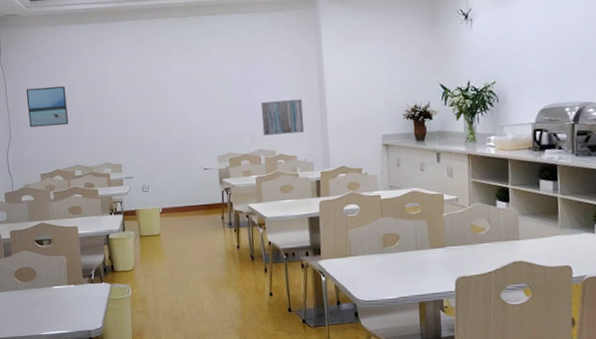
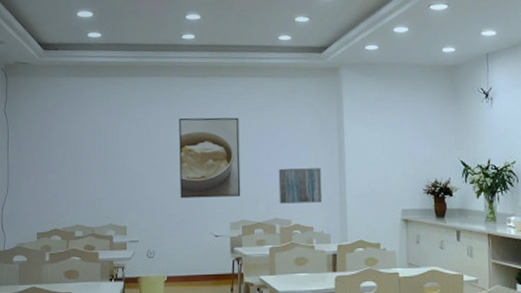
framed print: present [26,86,68,128] -> none [29,139,73,182]
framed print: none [163,54,226,136] -> present [179,117,241,199]

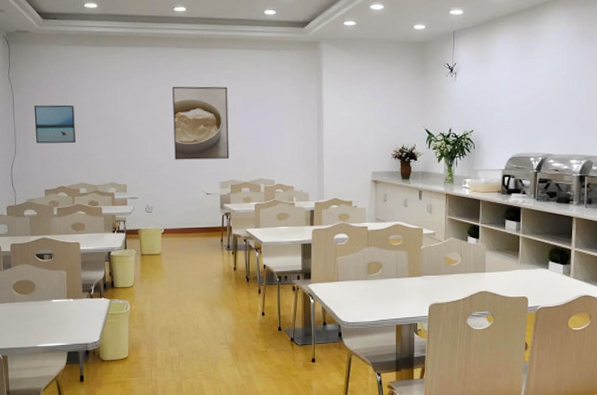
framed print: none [29,139,73,182] -> present [34,105,76,144]
wall art: present [278,168,323,204] -> none [263,134,303,166]

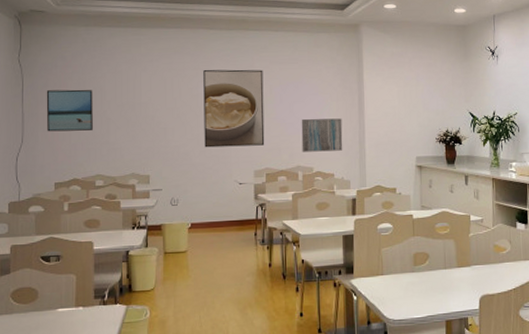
wall art: none [263,134,303,166] -> present [301,118,343,152]

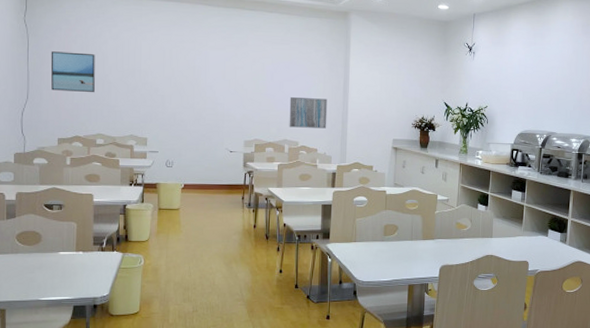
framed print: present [203,69,265,148] -> none [199,43,257,118]

